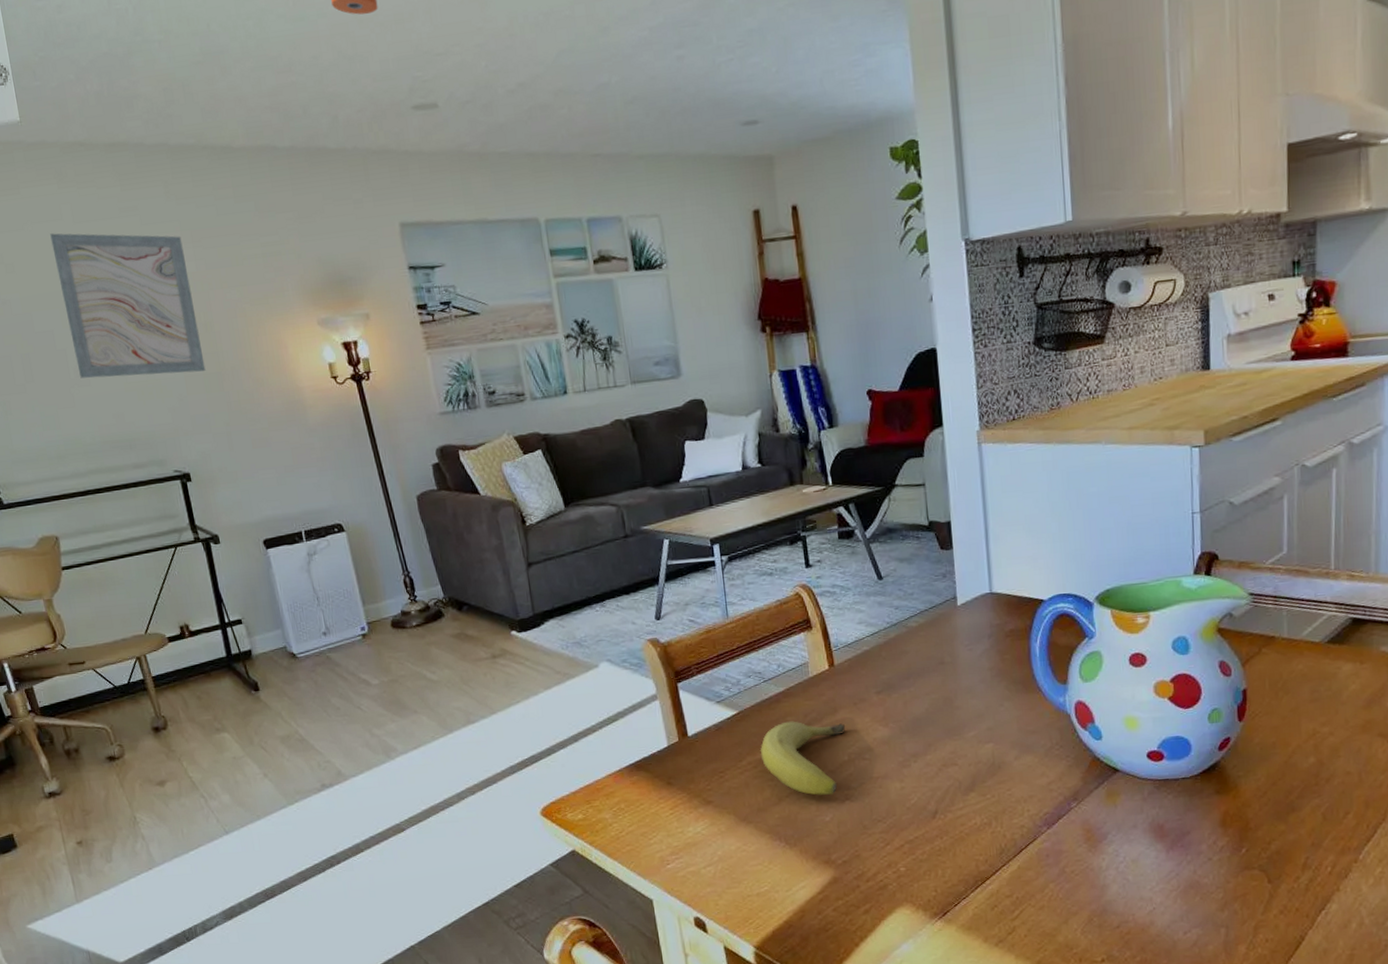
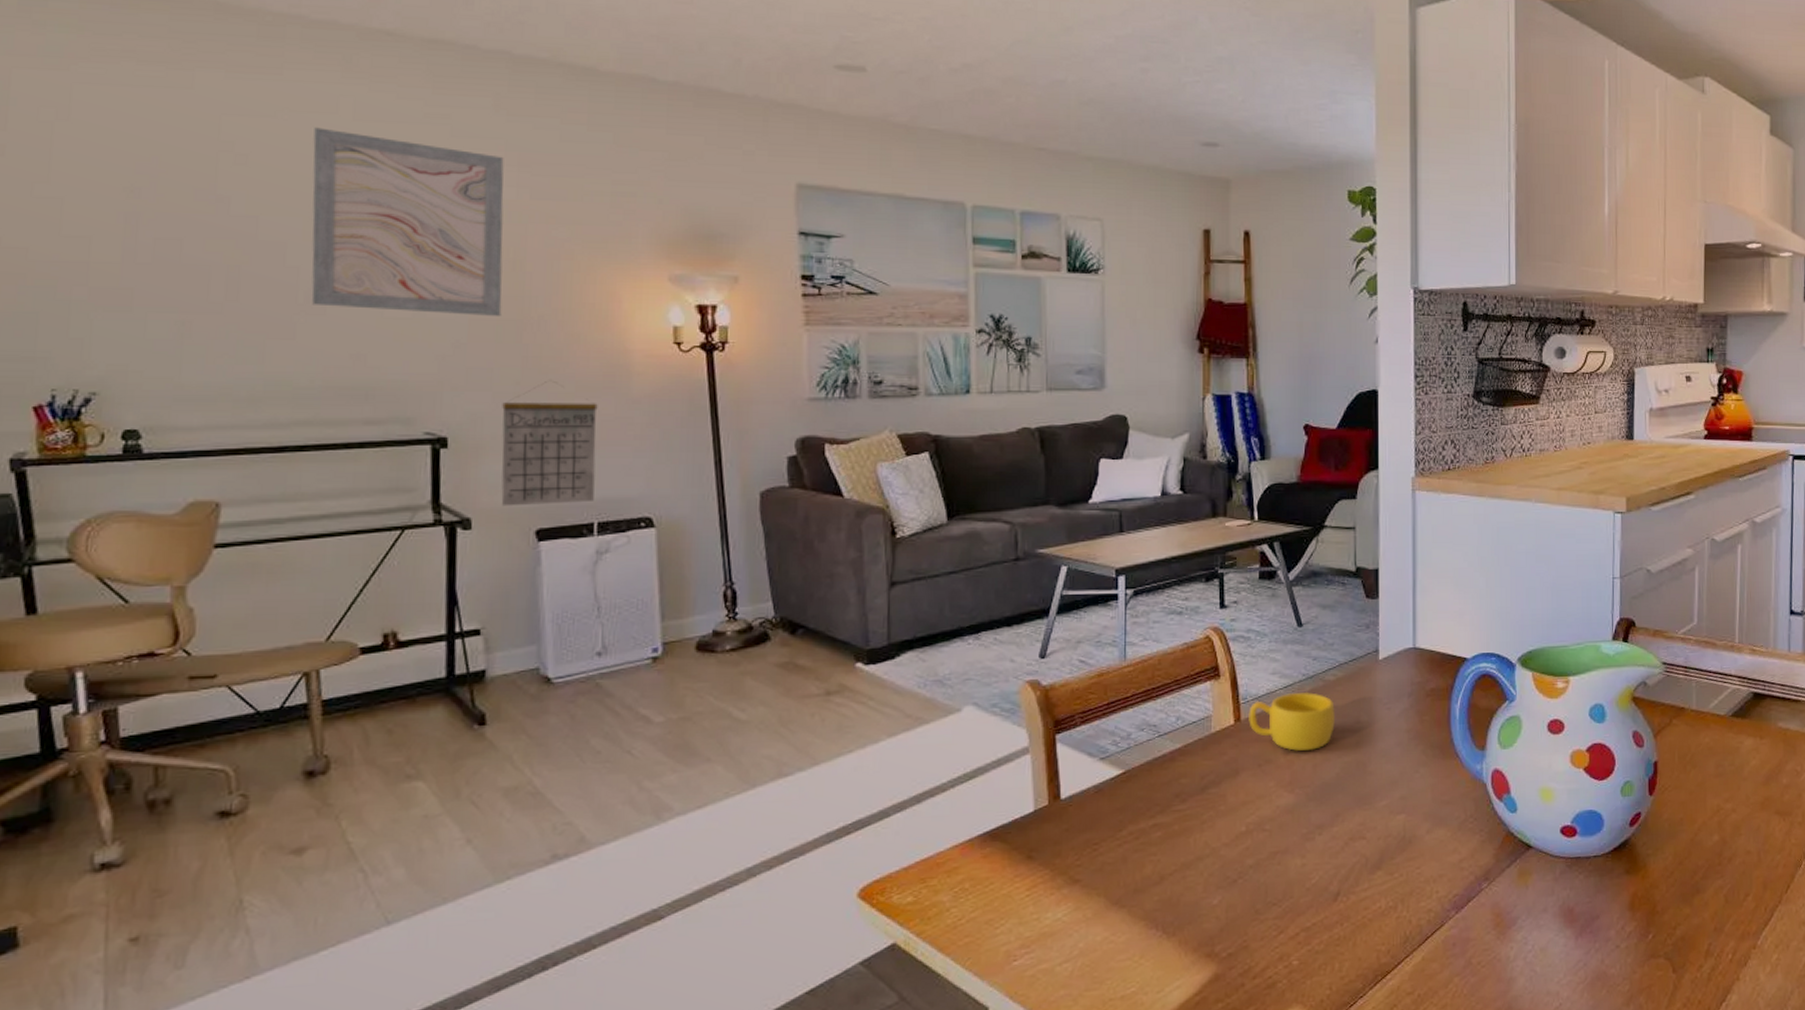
calendar: none [220,420,298,524] -> present [501,381,598,507]
fruit: present [760,721,846,796] -> none [1144,783,1247,874]
cup: none [841,638,921,691] -> present [1249,692,1335,751]

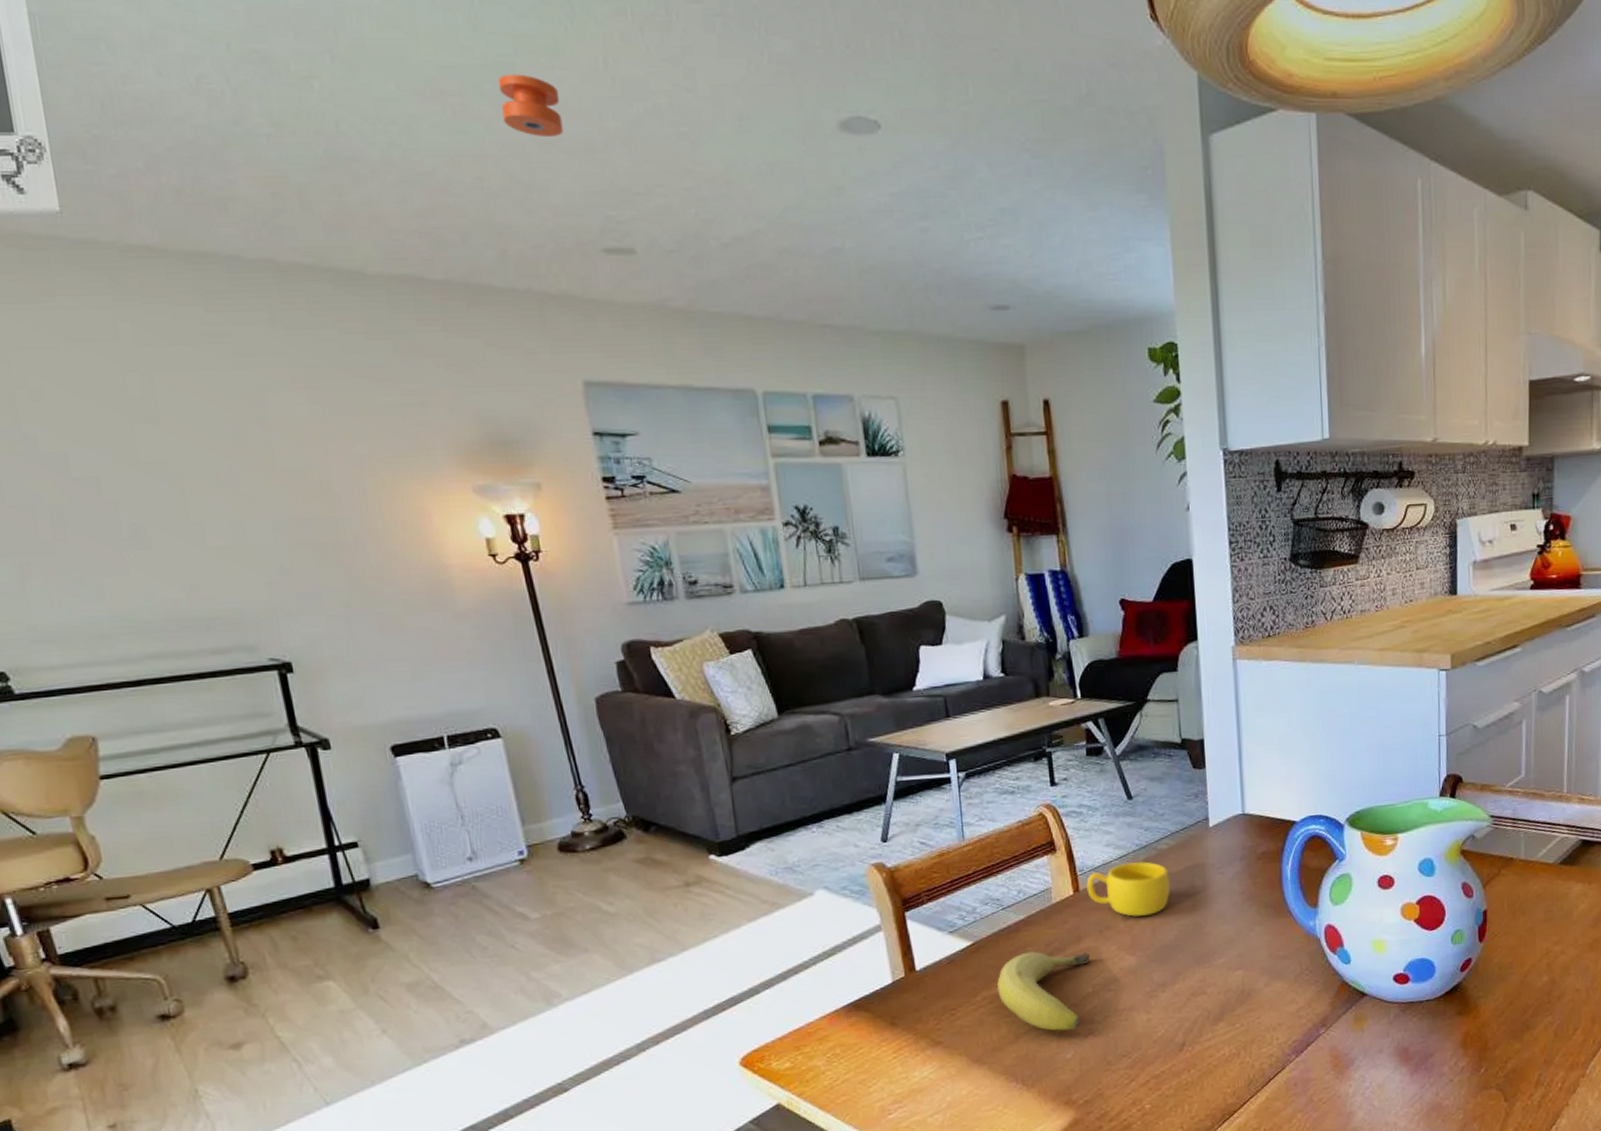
wall art: present [311,127,504,316] -> none [99,356,319,540]
calendar: present [501,381,598,507] -> none [336,601,439,726]
fruit: none [1144,783,1247,874] -> present [996,951,1091,1031]

